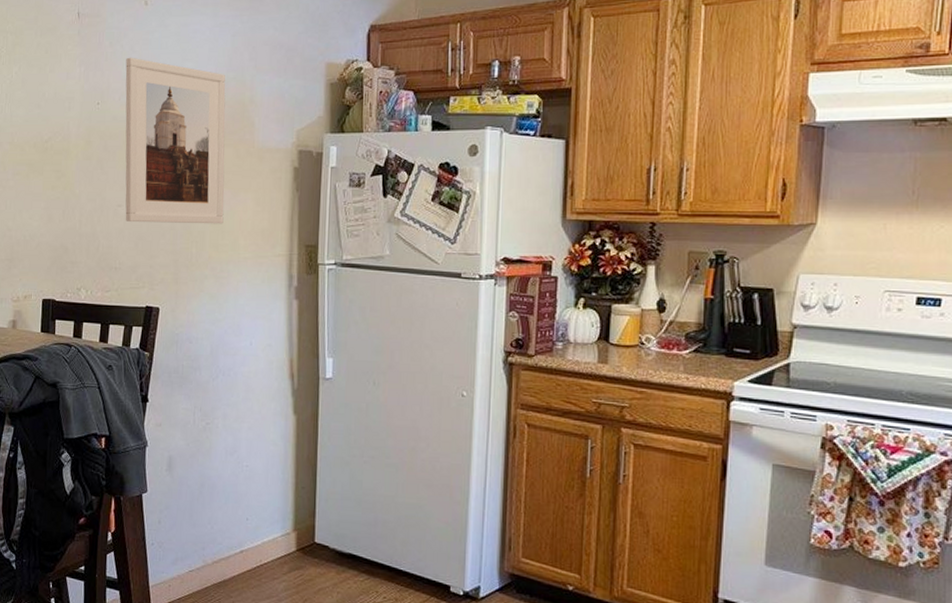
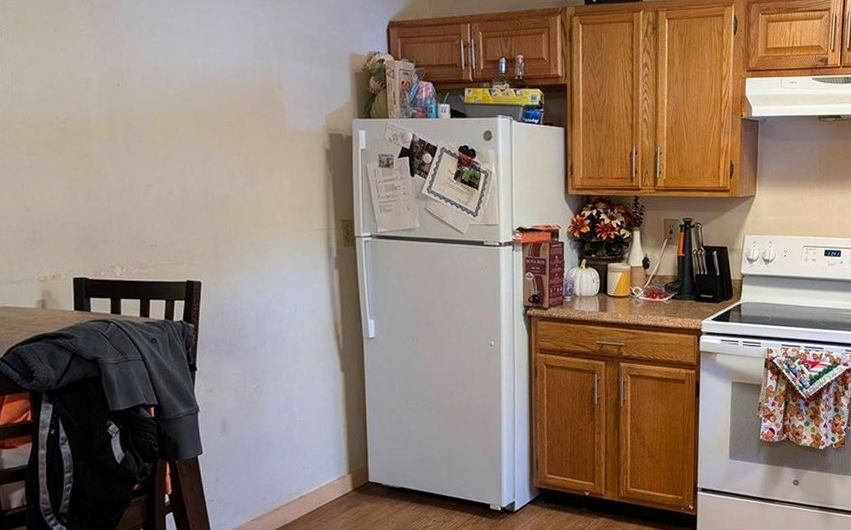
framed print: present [125,57,226,224] -> none [145,40,260,202]

